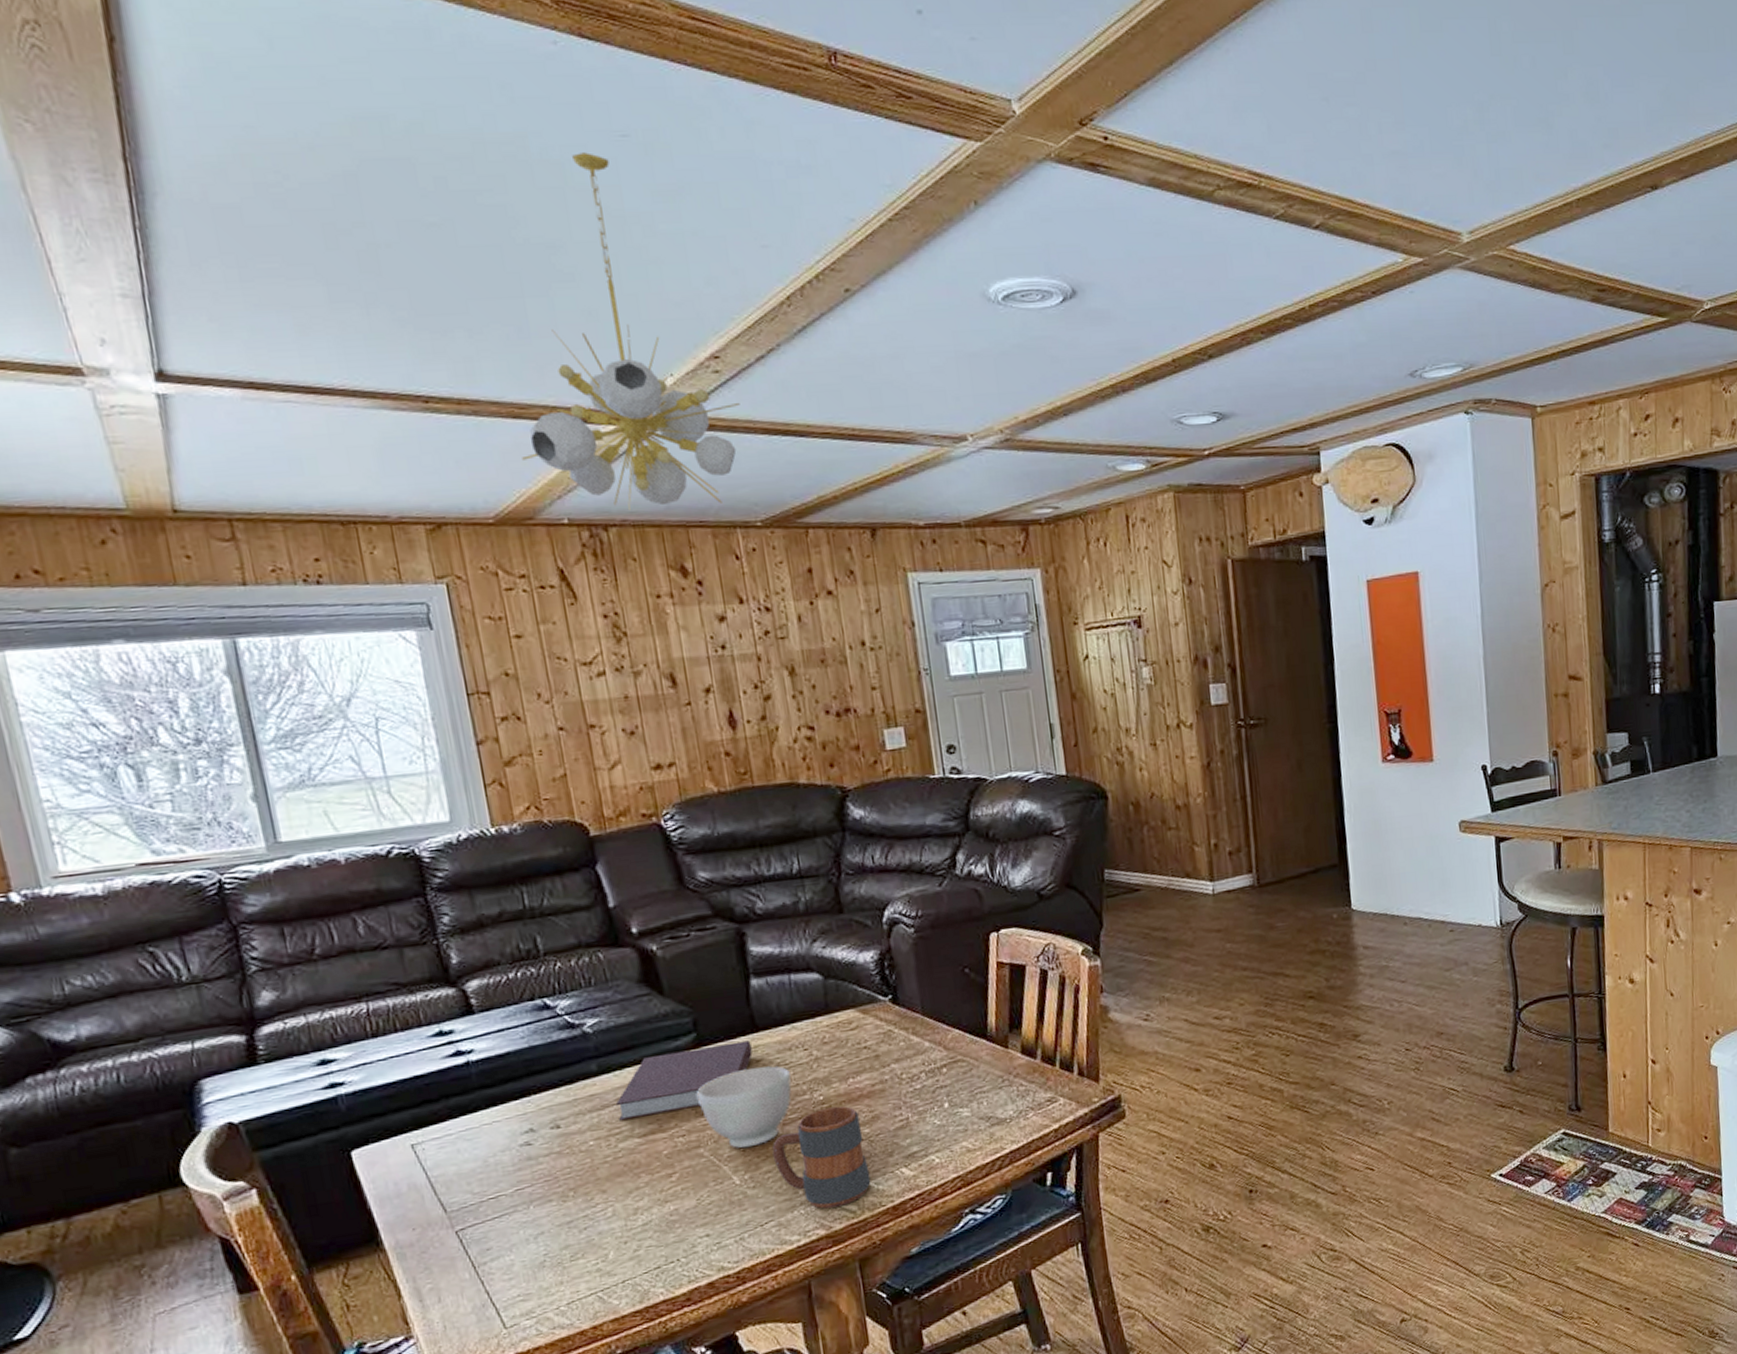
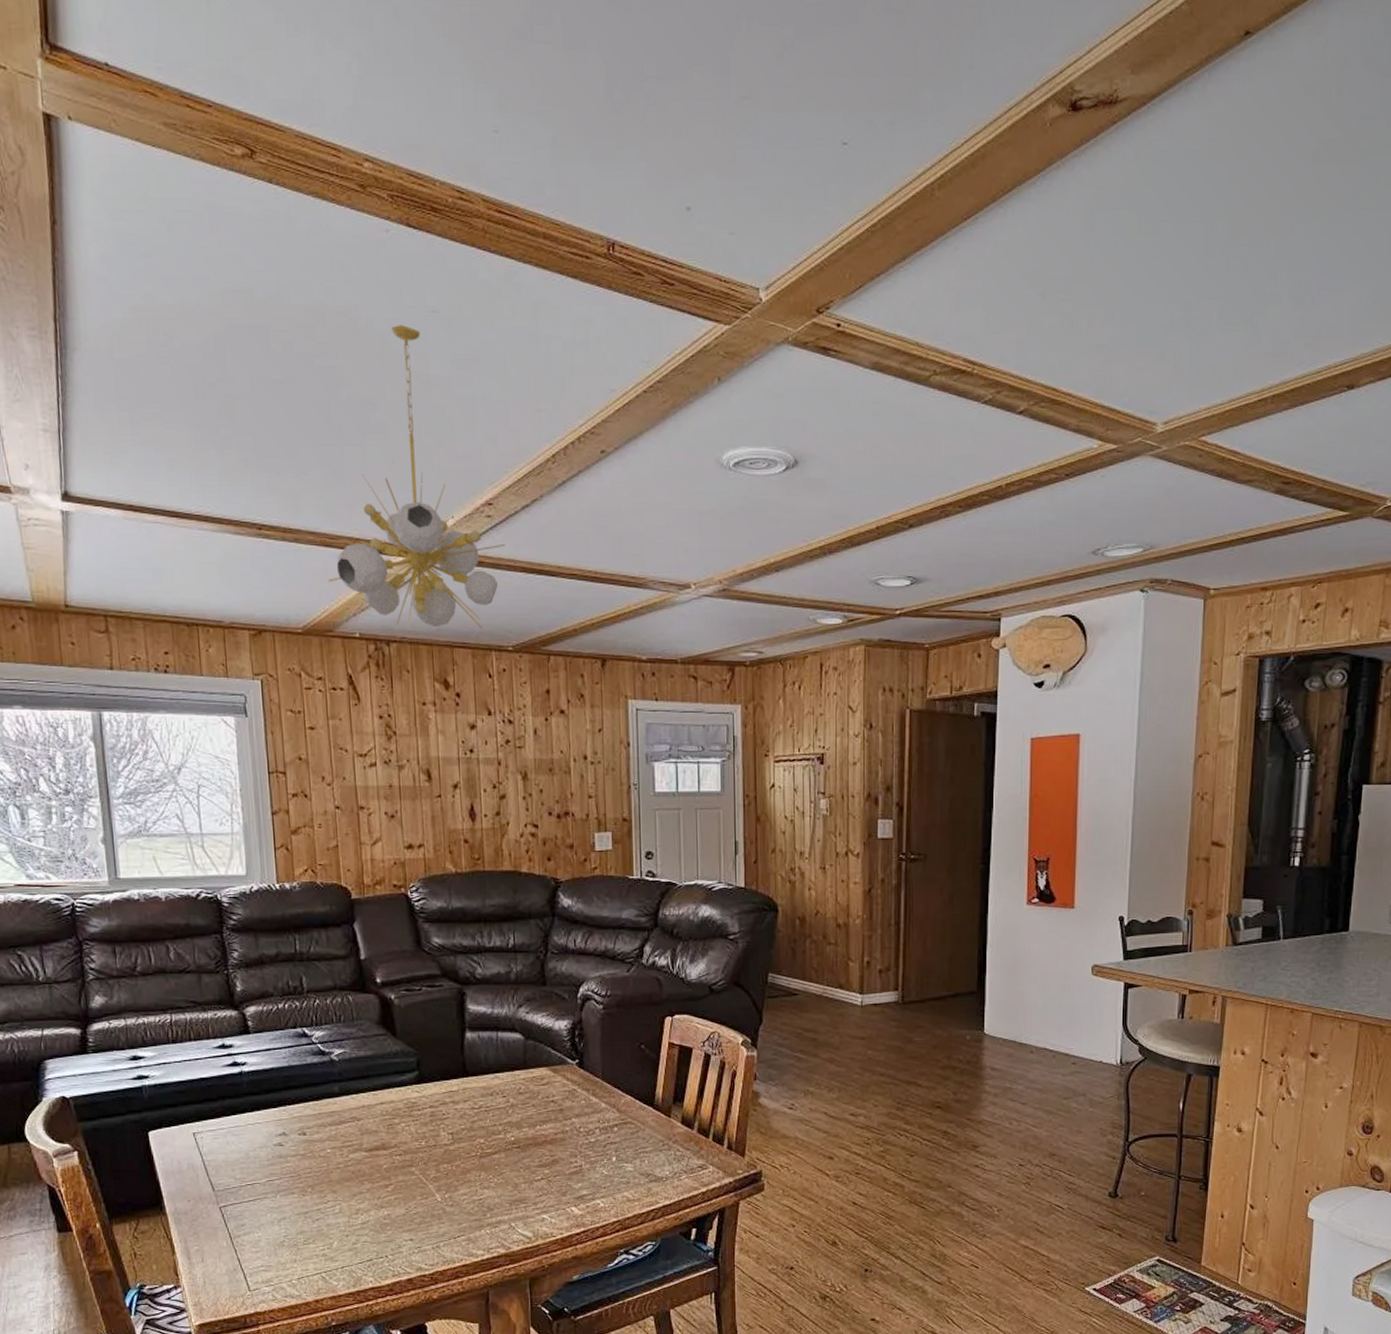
notebook: present [615,1040,753,1121] -> none [350,1083,461,1136]
bowl: present [697,1065,792,1148] -> none [415,1107,490,1172]
mug: present [772,1106,871,1209] -> none [469,1147,546,1232]

